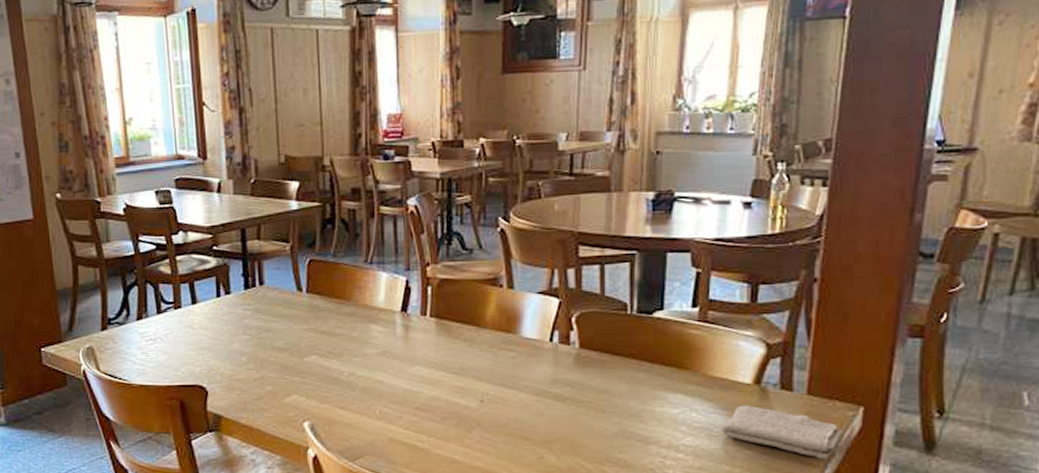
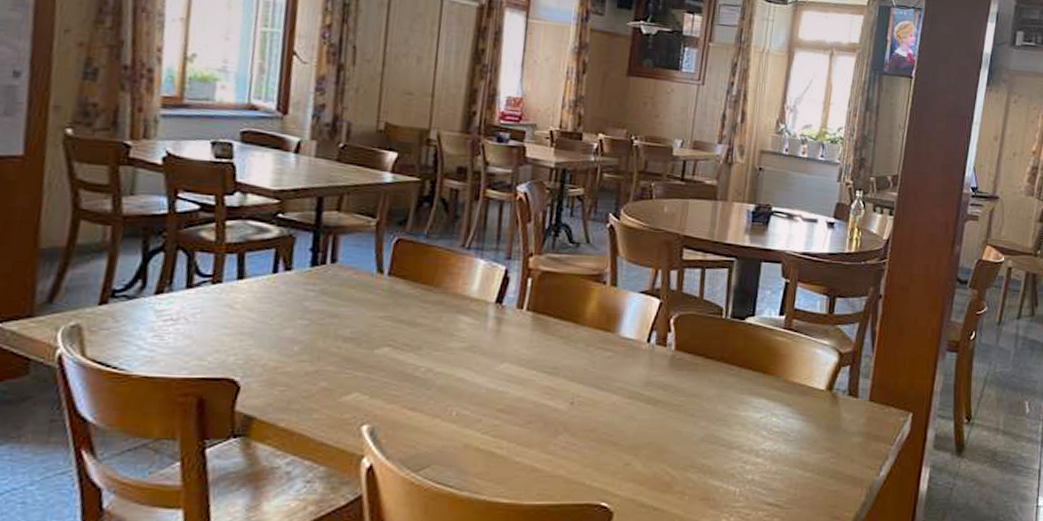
washcloth: present [721,405,843,460] -> none [797,410,896,463]

